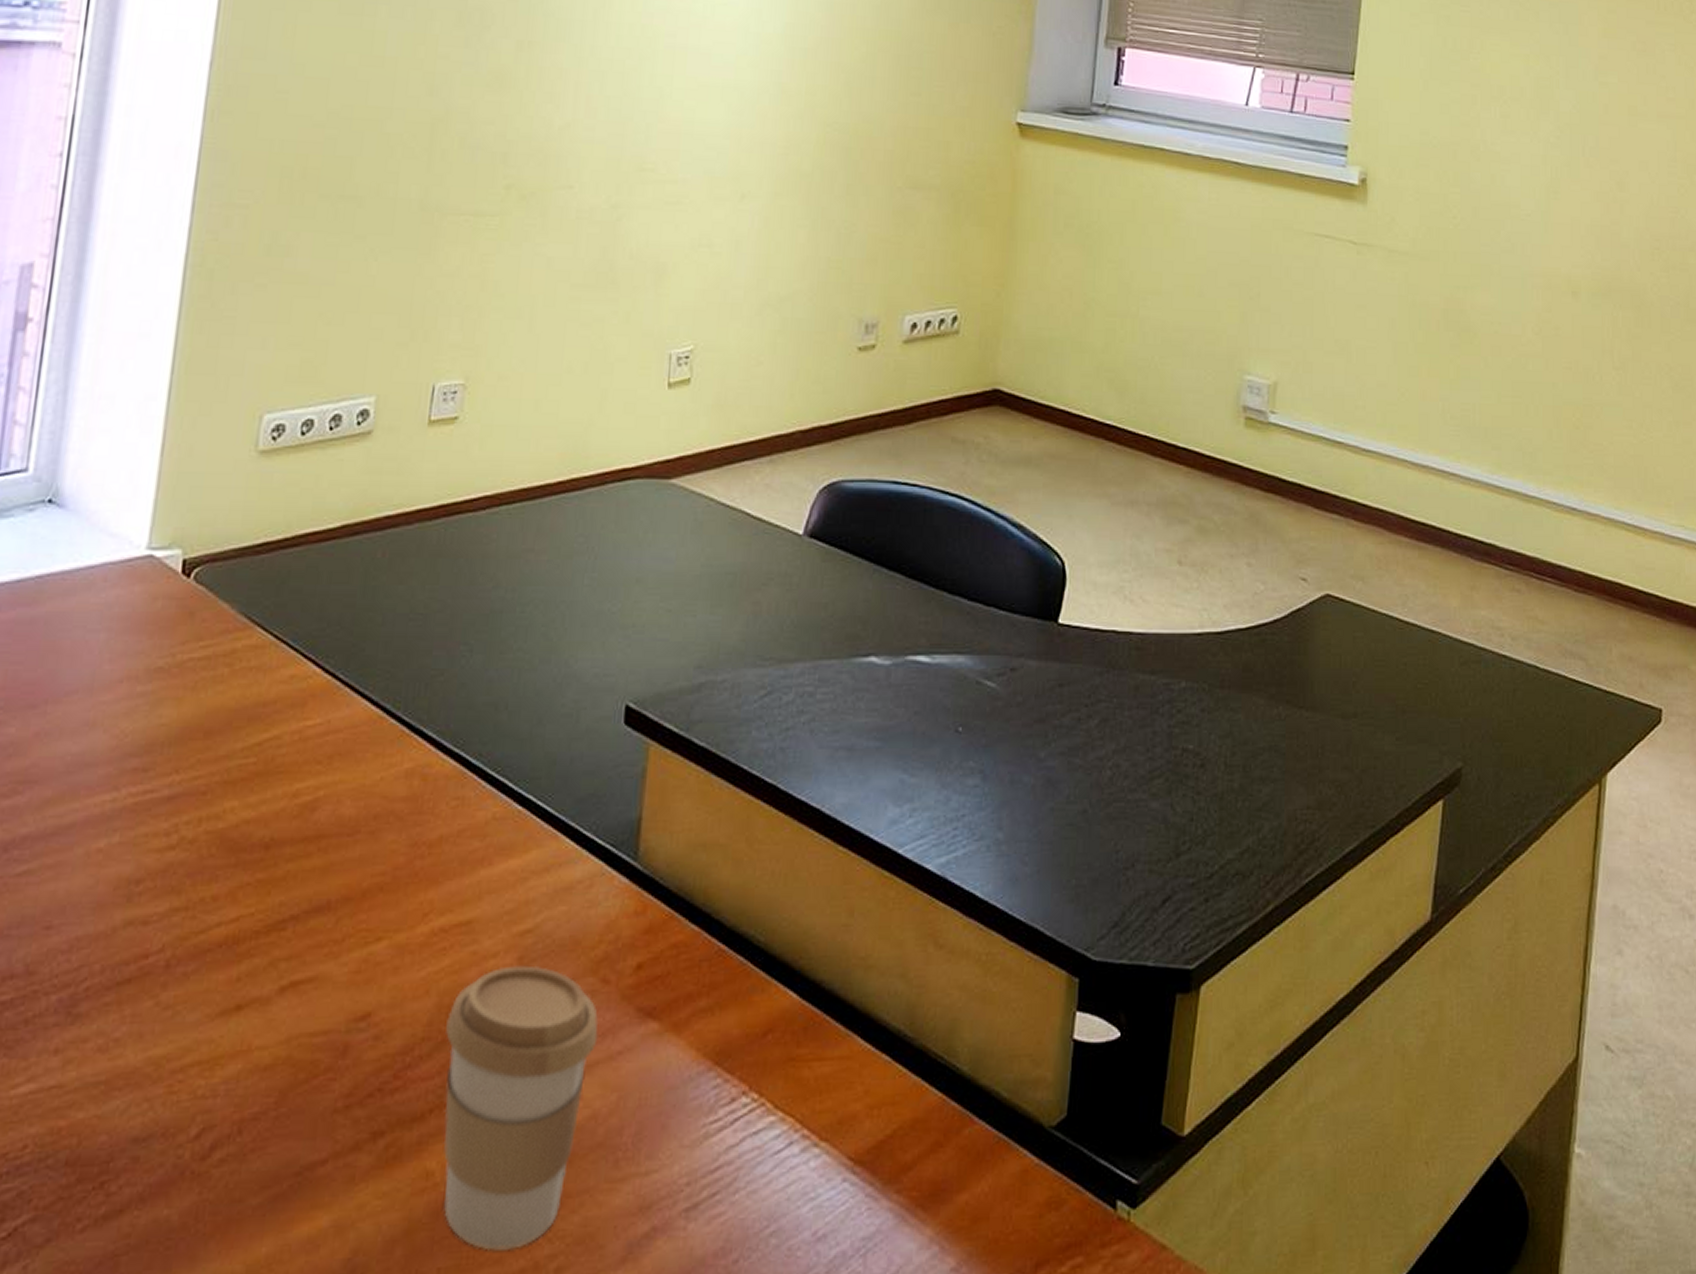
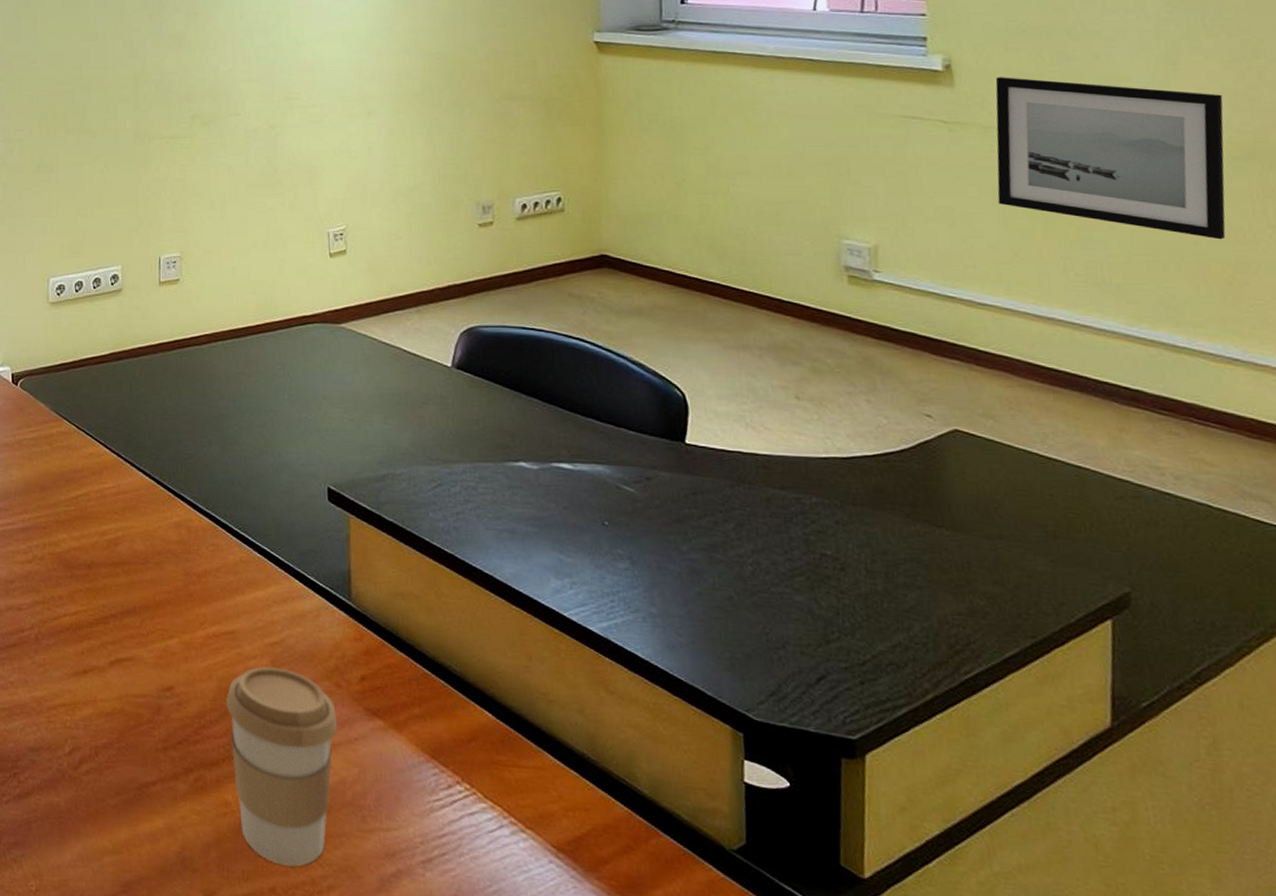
wall art: none [1393,195,1591,381] -> present [995,77,1226,240]

